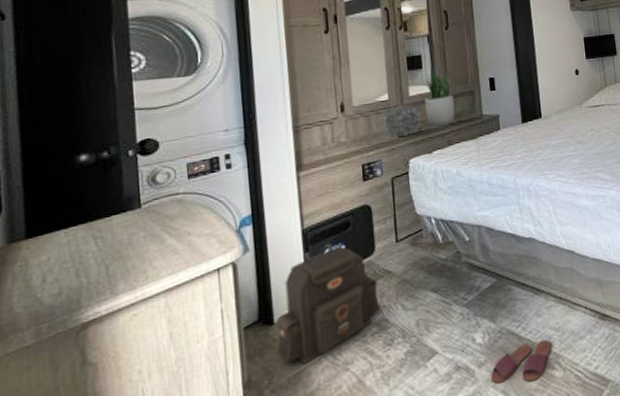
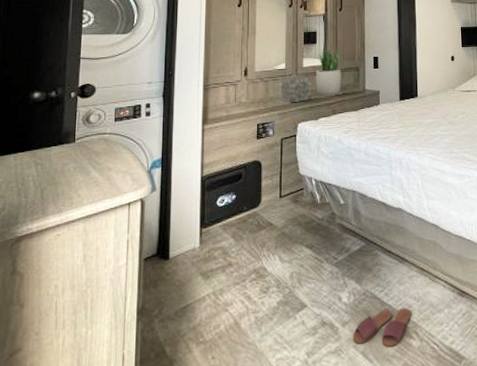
backpack: present [276,243,381,365] -> none [168,191,261,300]

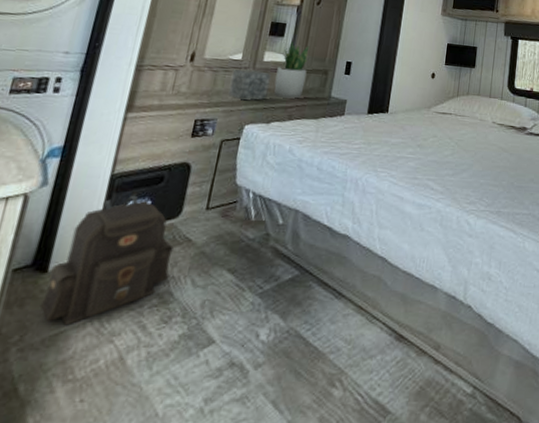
backpack: none [168,191,261,300] -> present [39,195,174,326]
slippers: present [353,308,411,347] -> none [264,350,339,396]

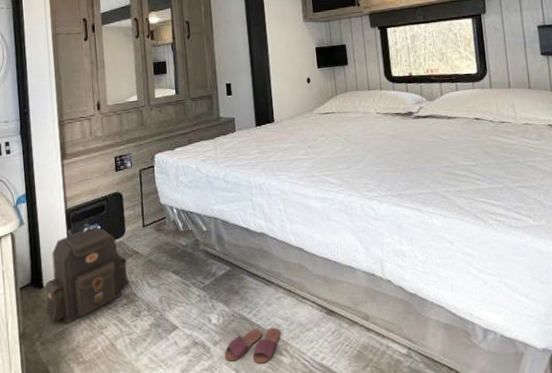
decorative box: present [228,69,271,101] -> none [133,106,166,135]
slippers: none [264,350,339,396] -> present [225,327,281,364]
planter: present [273,41,311,99] -> none [168,76,195,126]

